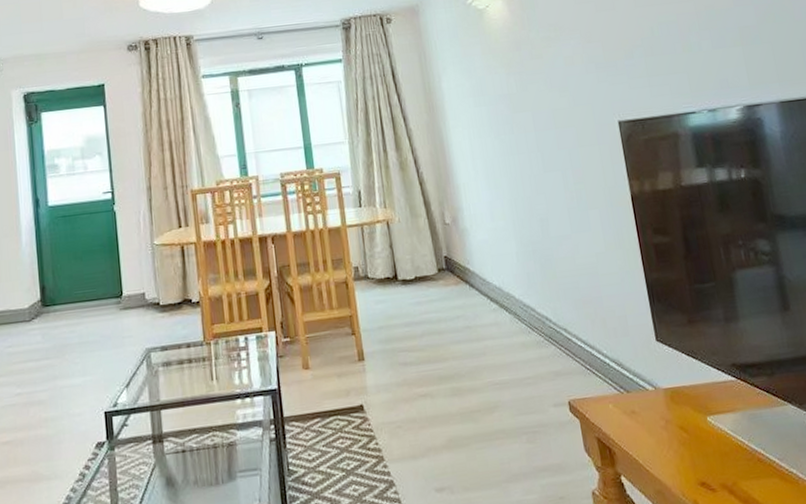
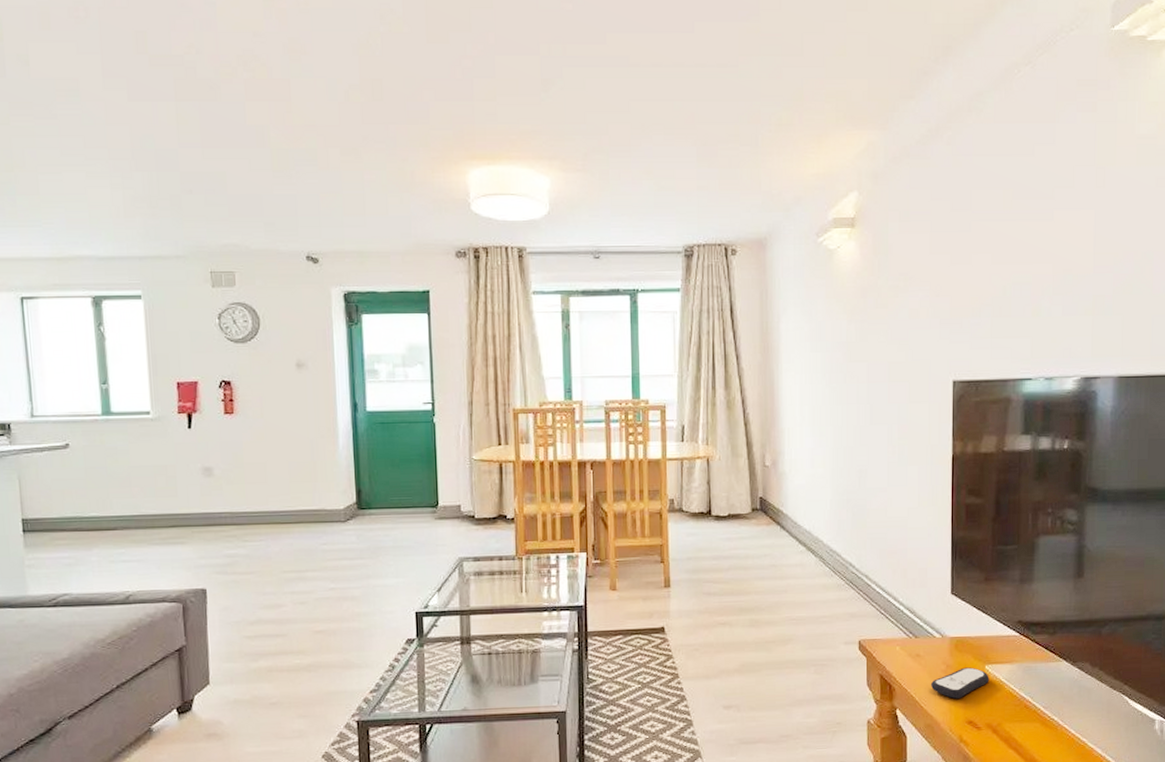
remote control: none [652,420,714,458] -> present [930,667,989,699]

